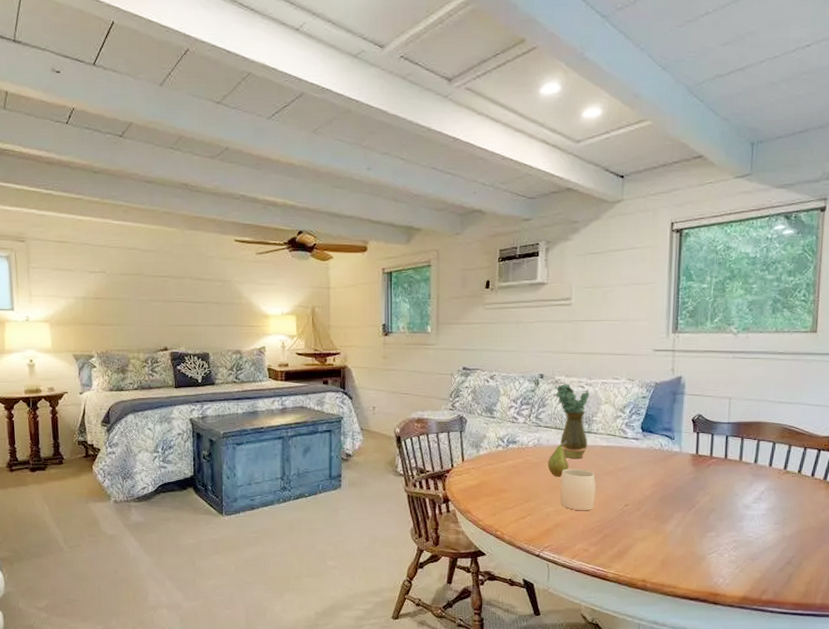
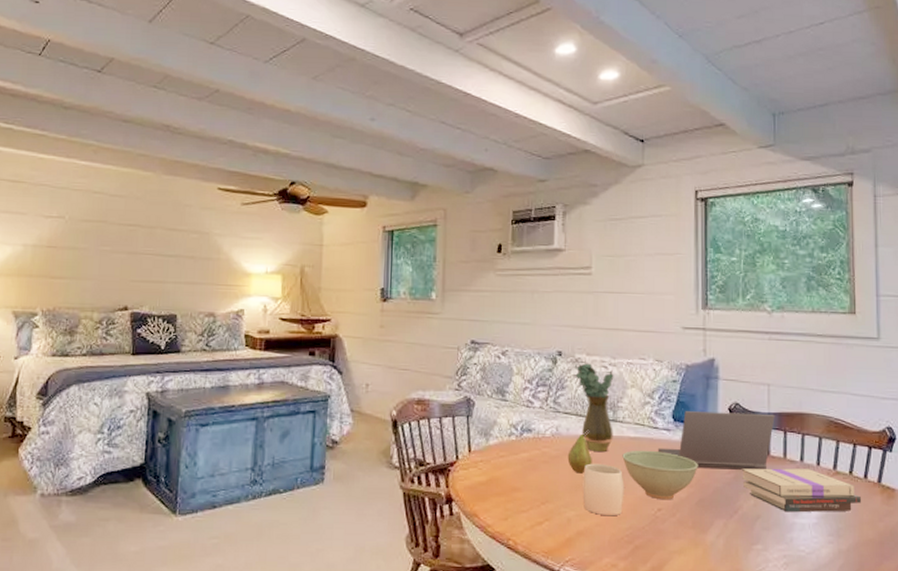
bowl: none [595,456,662,497] -> present [622,450,698,500]
laptop computer: none [626,423,734,471] -> present [657,411,775,470]
books: none [701,469,807,506] -> present [742,468,861,513]

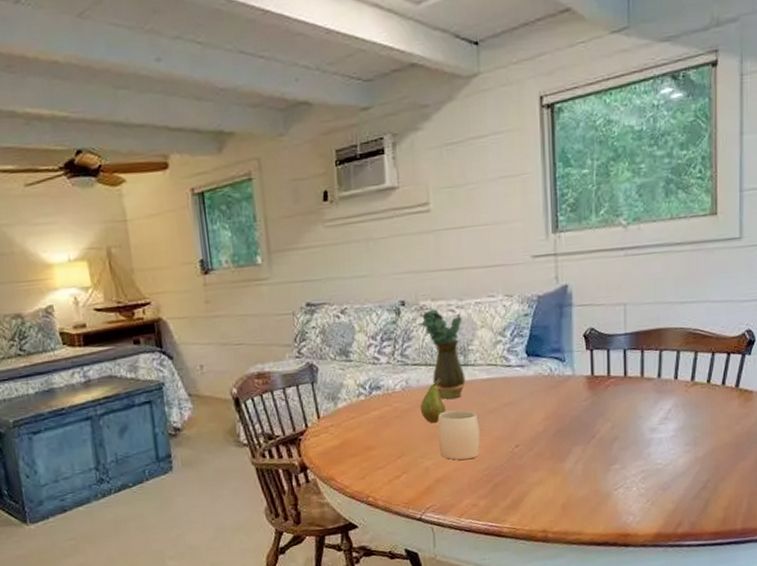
bowl: present [622,450,698,500] -> none [476,388,554,437]
laptop computer: present [657,411,775,470] -> none [512,334,632,399]
books: present [742,468,861,513] -> none [599,384,718,430]

